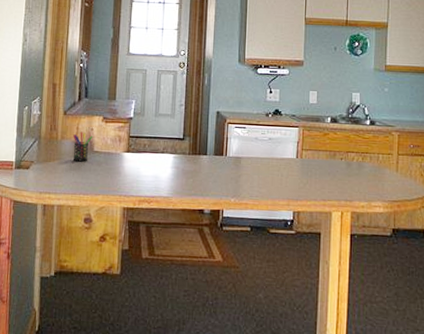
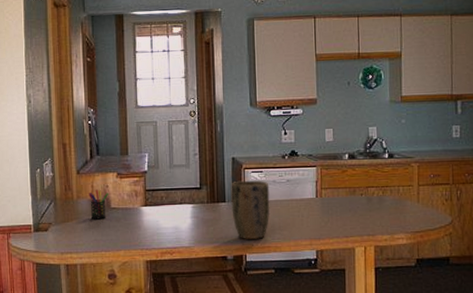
plant pot: none [212,134,251,195] -> present [231,180,270,239]

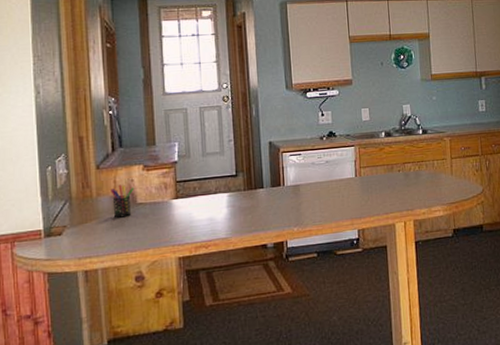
plant pot: present [231,180,270,239] -> none [269,163,310,225]

